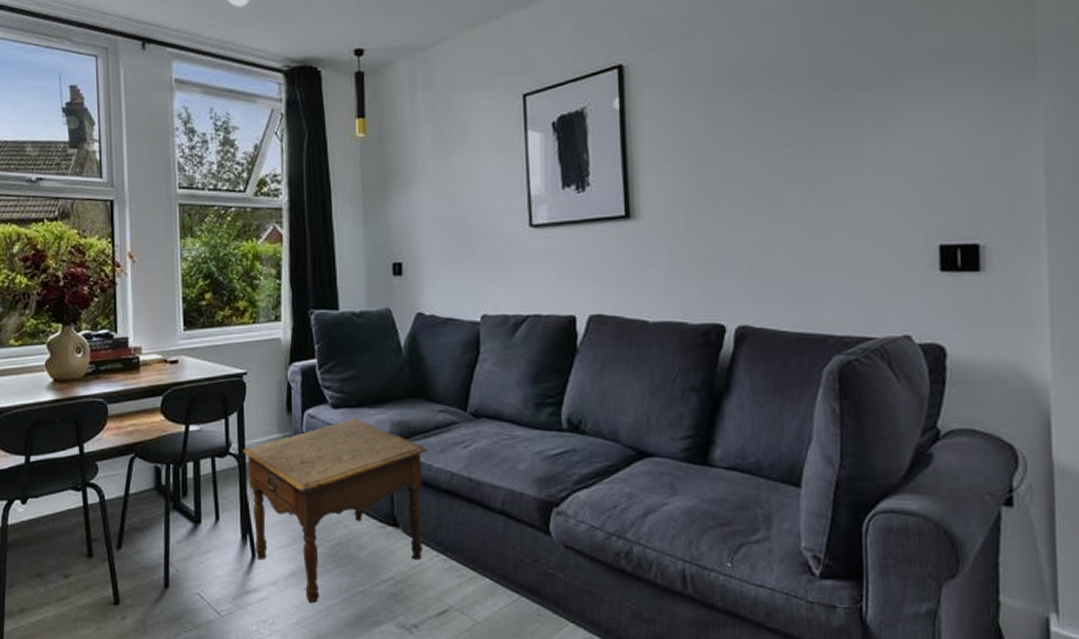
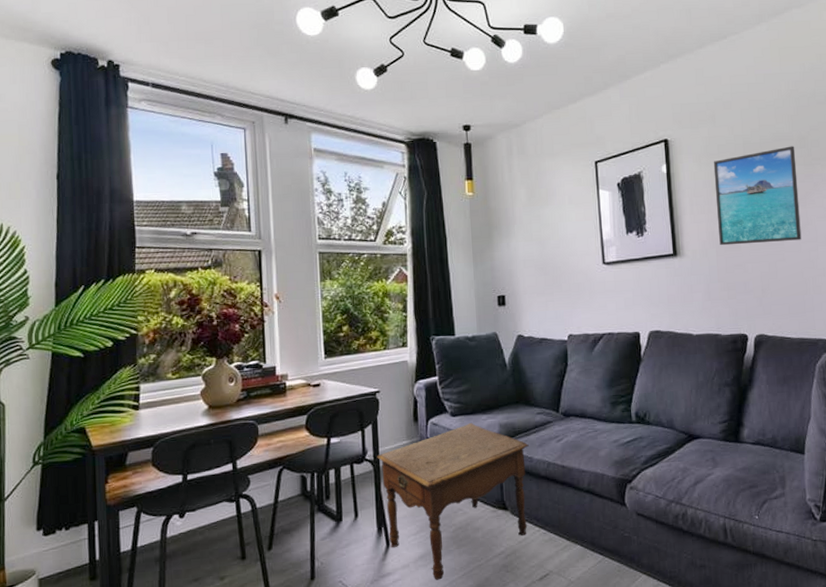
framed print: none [685,72,809,206] -> present [713,146,802,246]

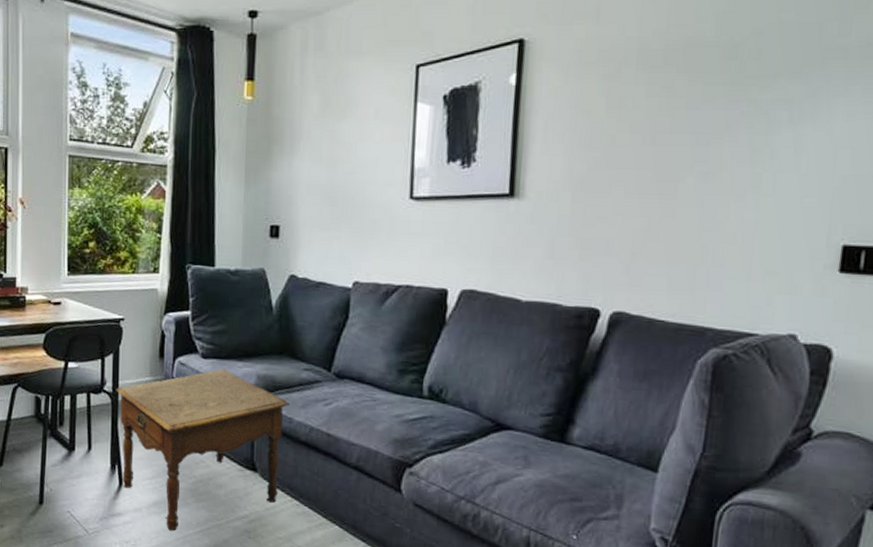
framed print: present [713,146,802,246] -> none [579,56,720,191]

